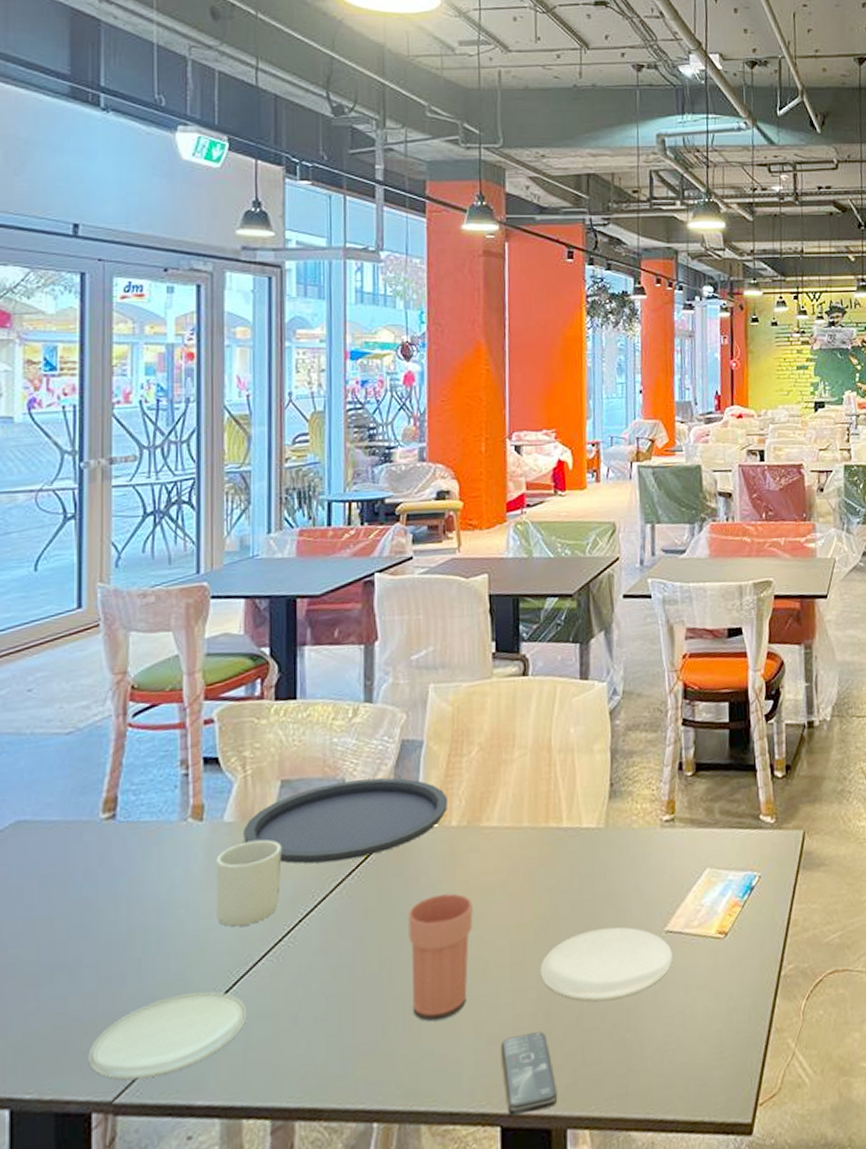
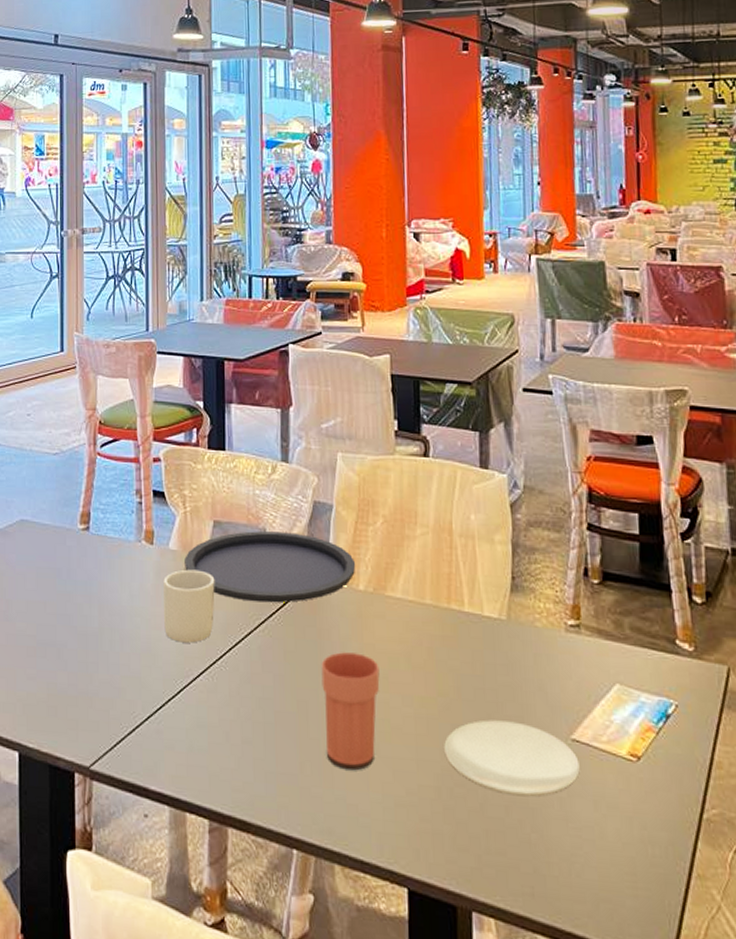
plate: present [88,991,248,1081] -> none [72,690,189,756]
mobile phone: present [500,1031,558,1117] -> none [406,804,463,885]

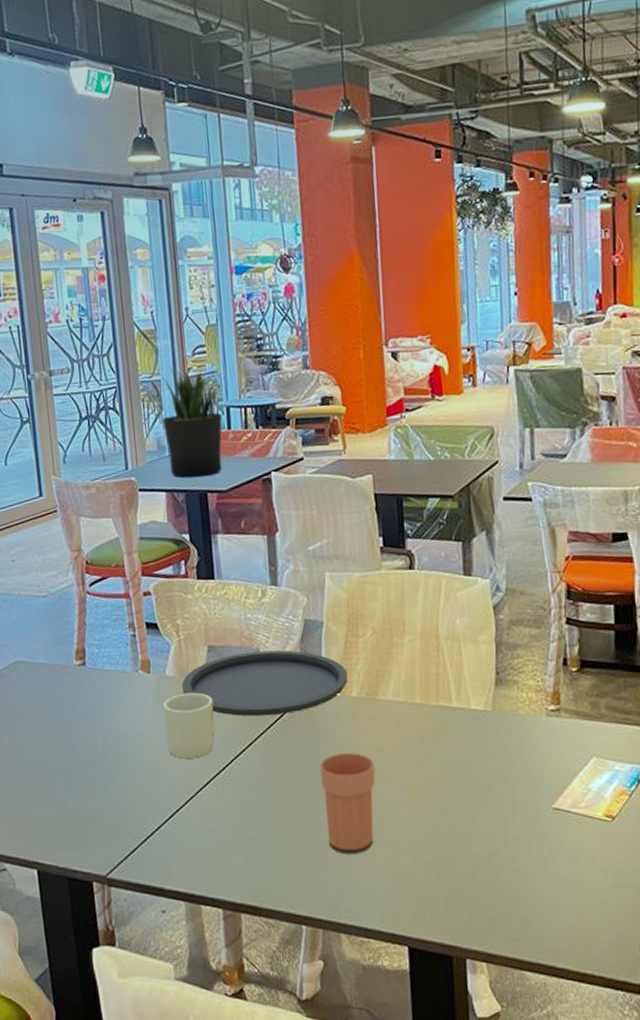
planter: none [185,231,244,344] -> present [162,365,223,478]
plate: present [444,719,580,797] -> none [437,798,561,861]

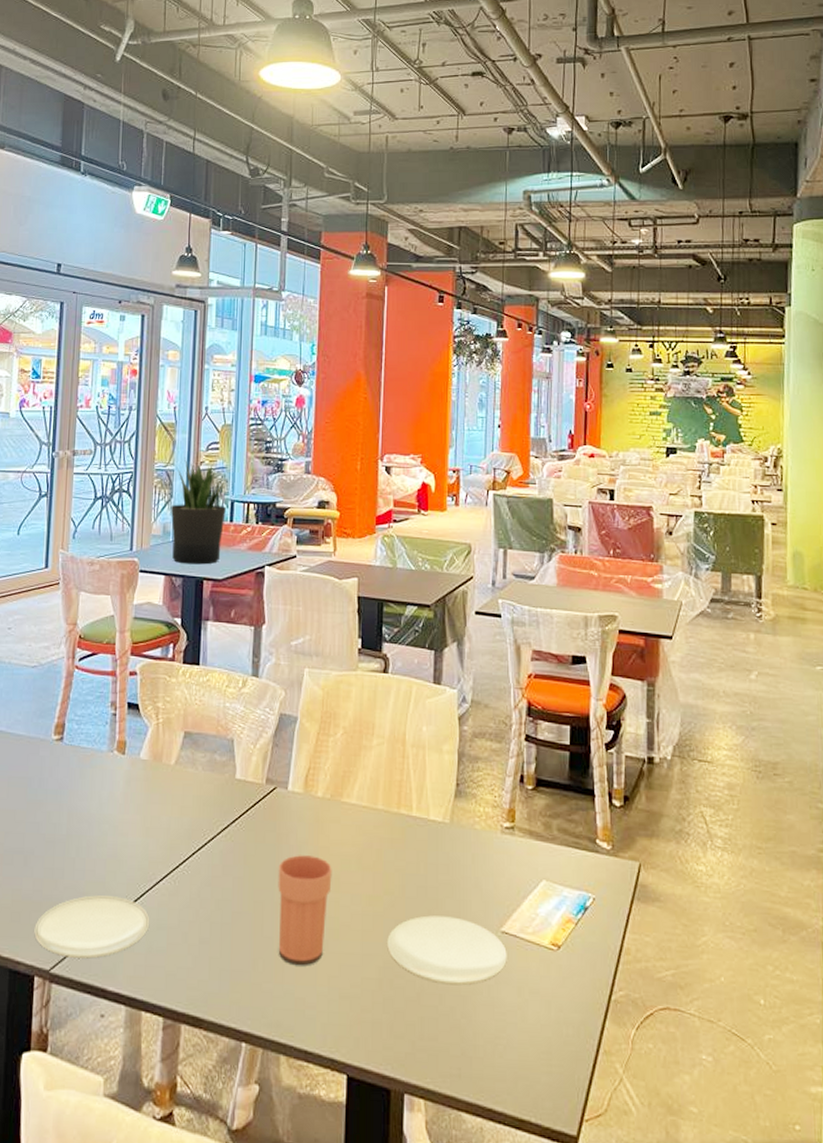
plate: none [85,805,198,863] -> present [34,895,150,959]
mug: present [163,692,215,759] -> none [131,778,182,849]
tray: present [182,650,348,717] -> none [154,741,316,810]
plate: none [437,798,561,861] -> present [387,915,507,986]

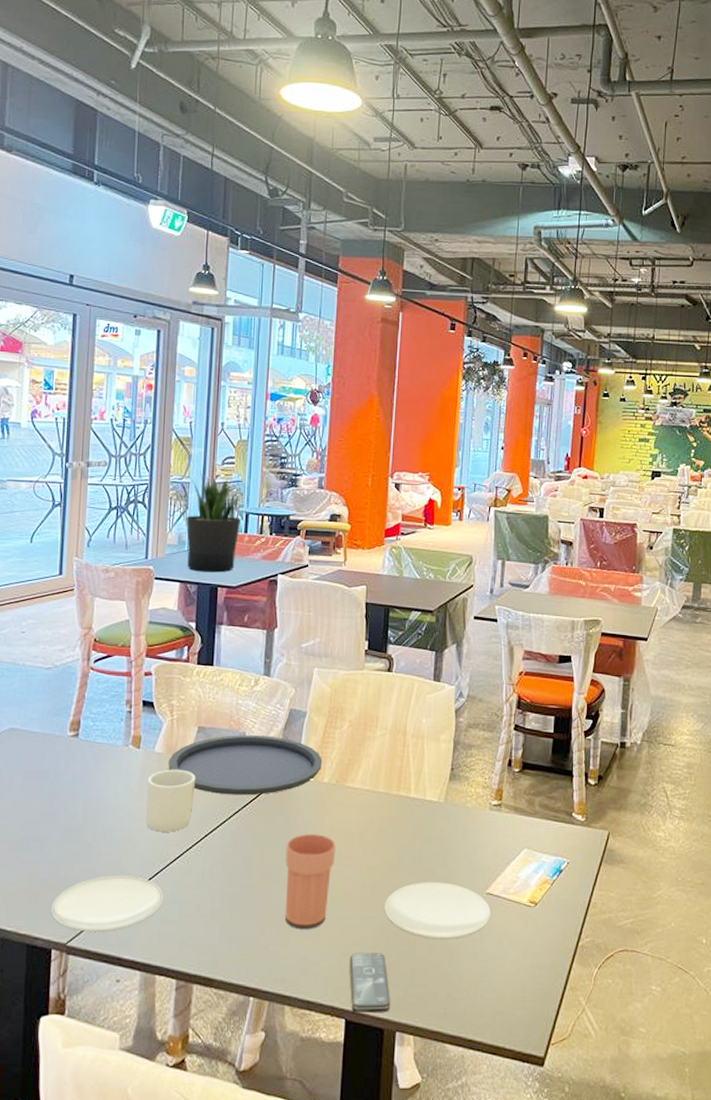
mug: none [131,778,182,849] -> present [146,769,196,832]
tray: none [154,741,316,810] -> present [168,735,323,796]
mobile phone: none [349,996,398,1070] -> present [349,953,391,1014]

